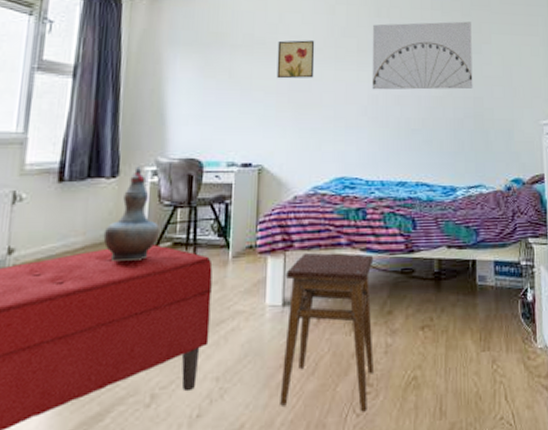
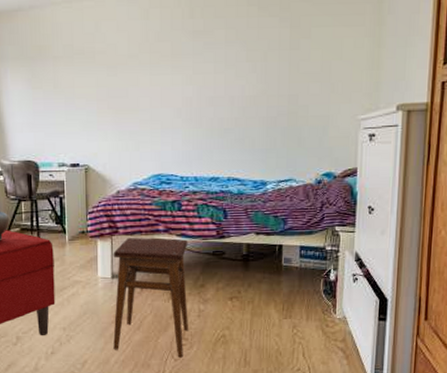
wall art: present [276,40,315,79] -> none [95,47,131,87]
wall art: present [372,21,473,90] -> none [186,16,290,93]

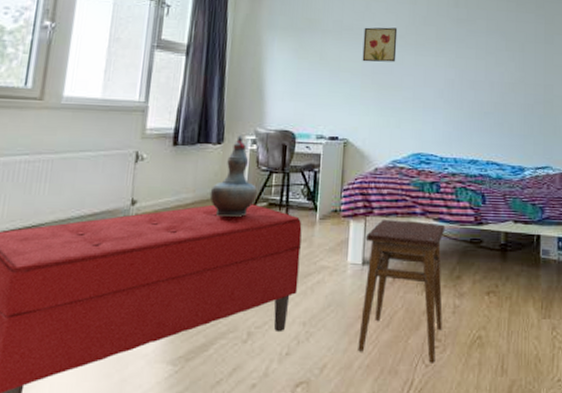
wall art: none [95,47,131,87] -> present [362,27,398,62]

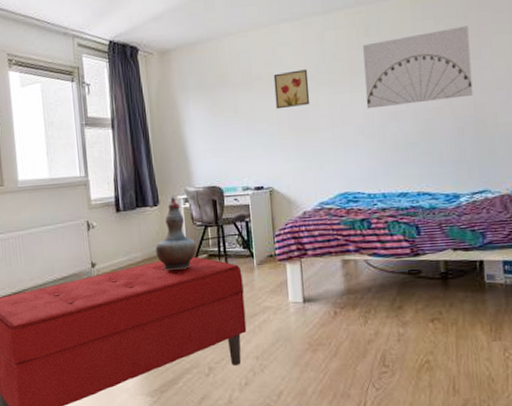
stool: present [358,219,445,363] -> none [303,258,388,387]
wall art: none [448,13,545,77] -> present [363,26,473,109]

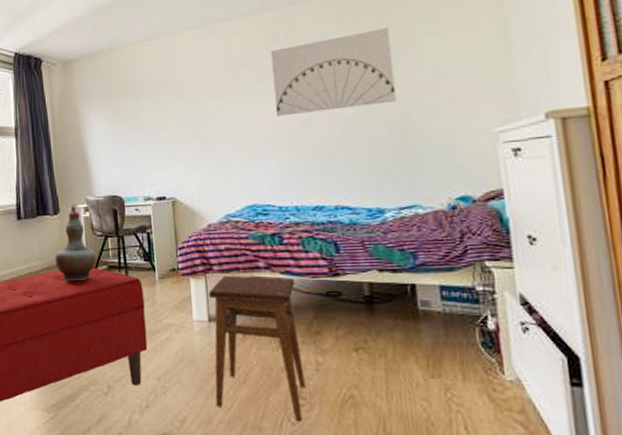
wall art: present [273,69,310,109] -> none [176,76,215,118]
stool: none [303,258,388,387] -> present [208,275,306,422]

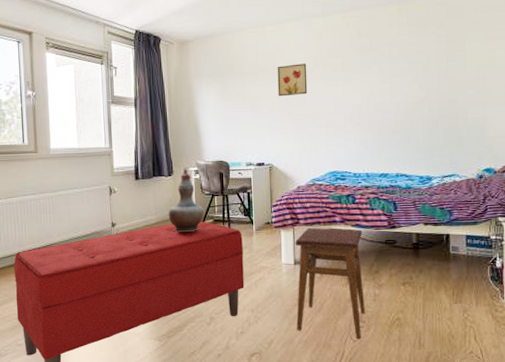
wall art: none [176,76,215,118] -> present [277,63,308,97]
wall art: present [271,27,397,117] -> none [355,32,447,100]

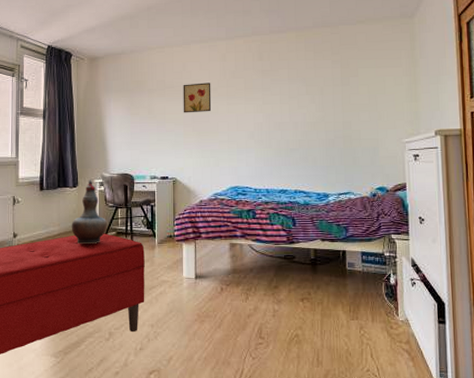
stool: present [295,227,365,339] -> none [196,241,264,356]

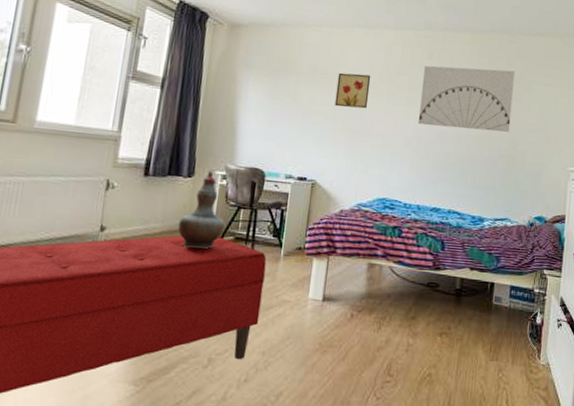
wall art: none [256,59,342,119] -> present [418,65,515,132]

